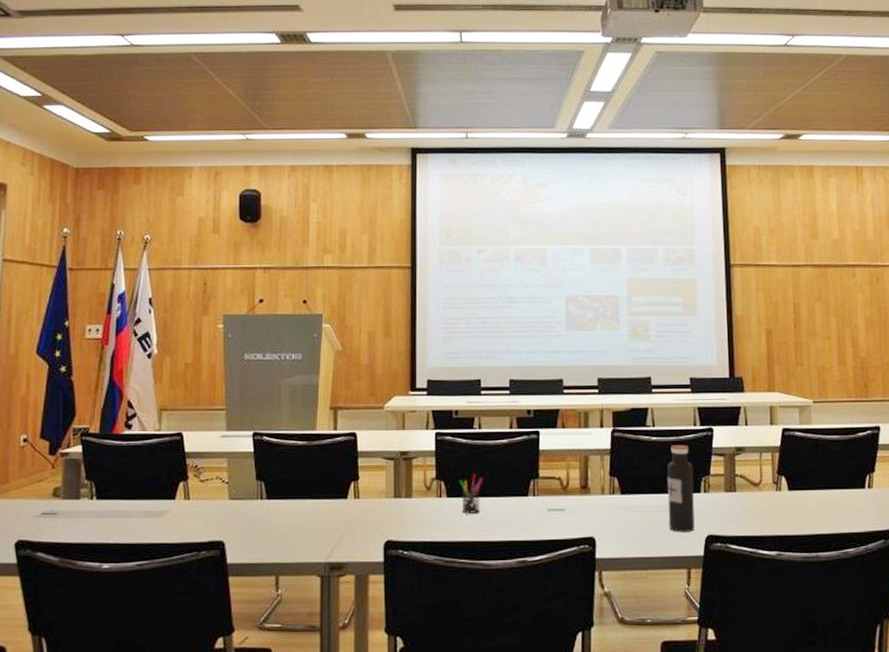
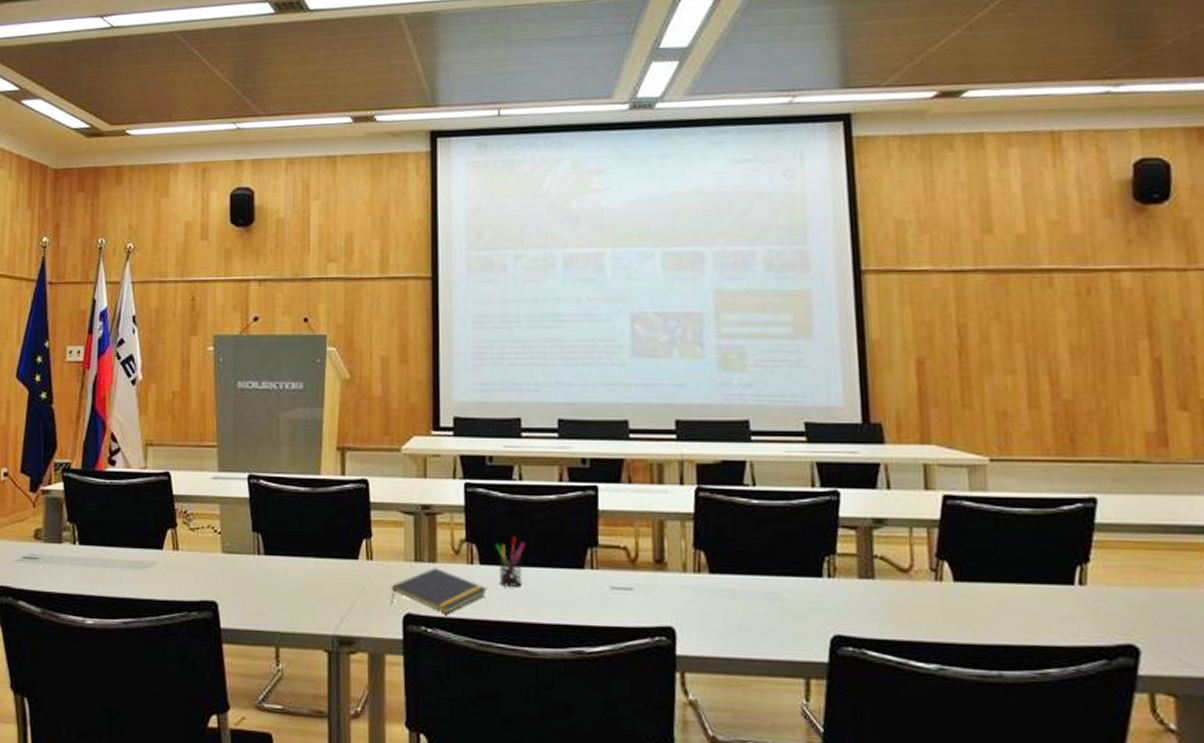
notepad: none [374,502,453,538] -> present [390,568,488,613]
water bottle: present [667,444,695,532] -> none [773,511,815,629]

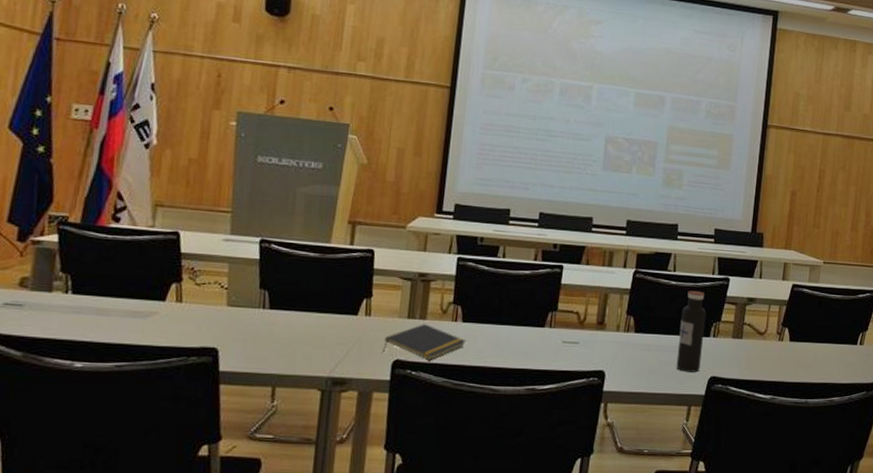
pen holder: present [494,537,526,587] -> none [476,301,502,340]
water bottle: none [773,511,815,629] -> present [676,290,707,373]

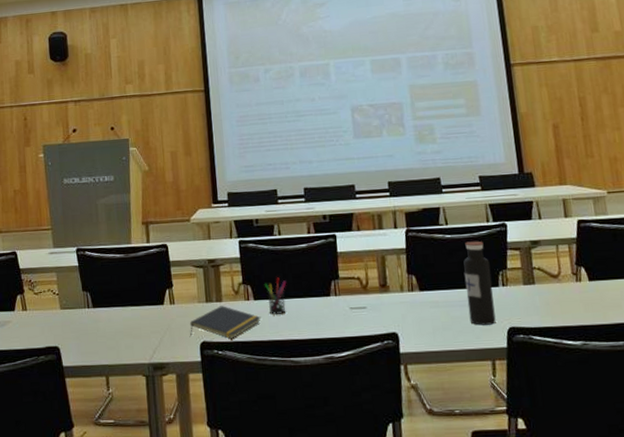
pen holder: none [476,301,502,340] -> present [264,277,287,315]

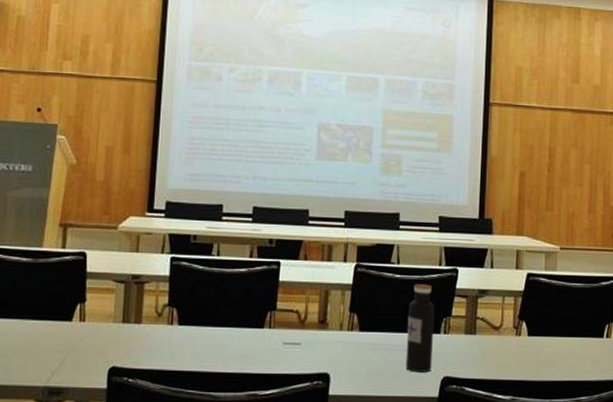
notepad: present [189,306,261,339] -> none [98,328,183,366]
pen holder: present [264,277,287,315] -> none [192,302,218,343]

